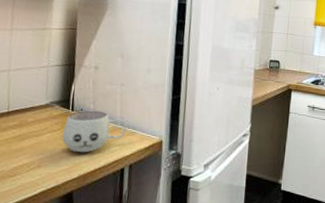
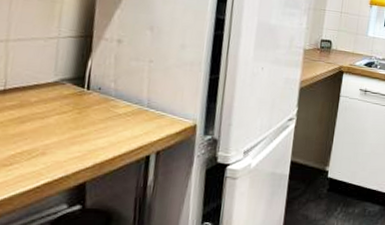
mug: present [62,111,128,153] -> none [73,90,156,139]

